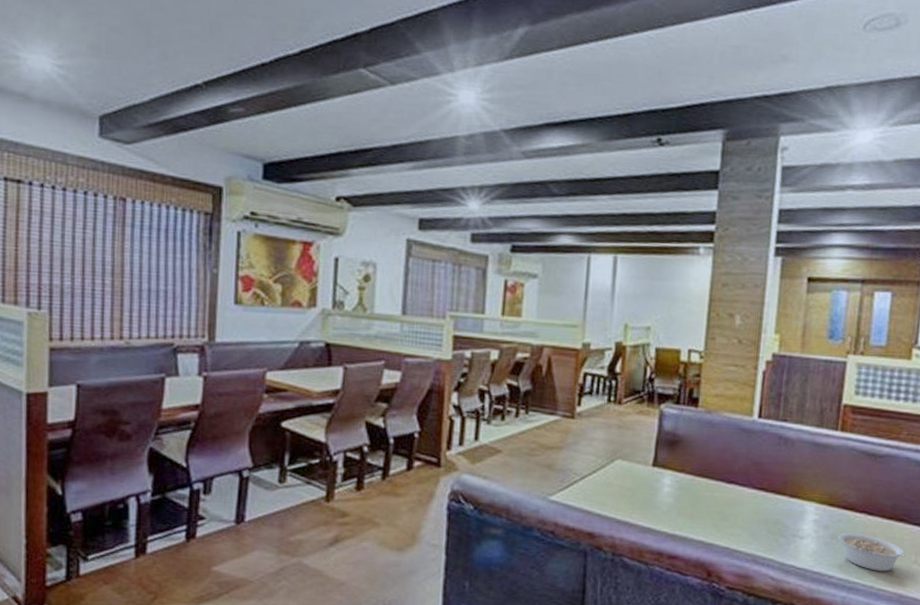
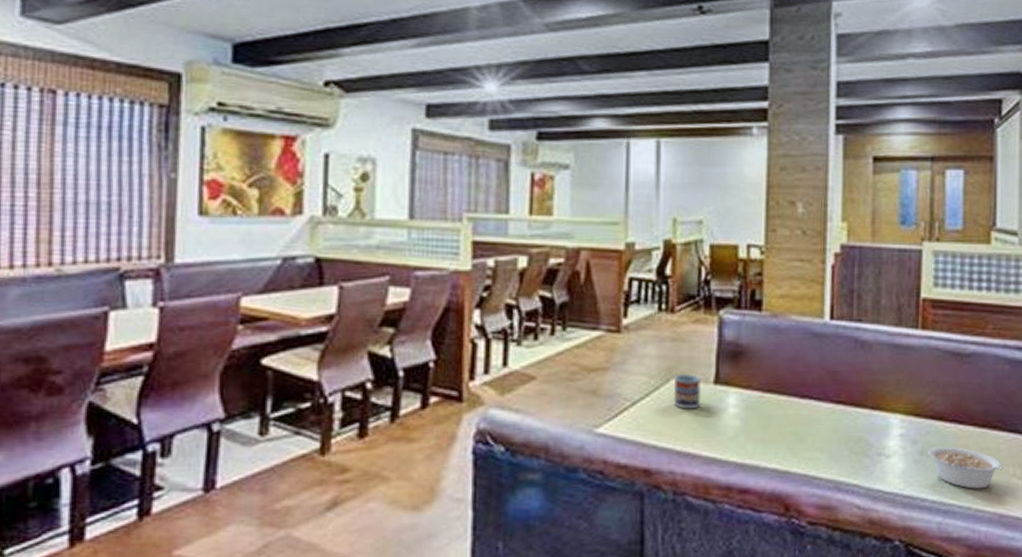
cup: none [616,456,641,486] -> present [673,374,702,409]

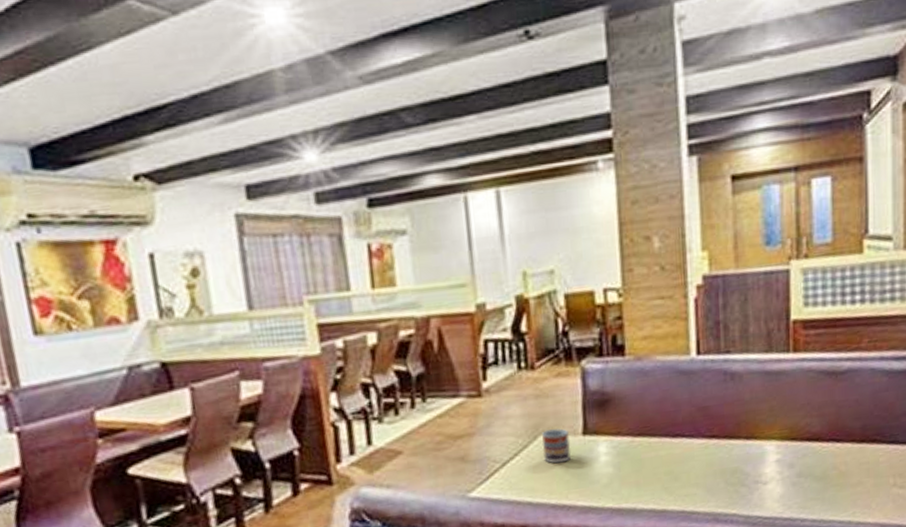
legume: present [928,446,1003,489] -> none [806,465,883,504]

